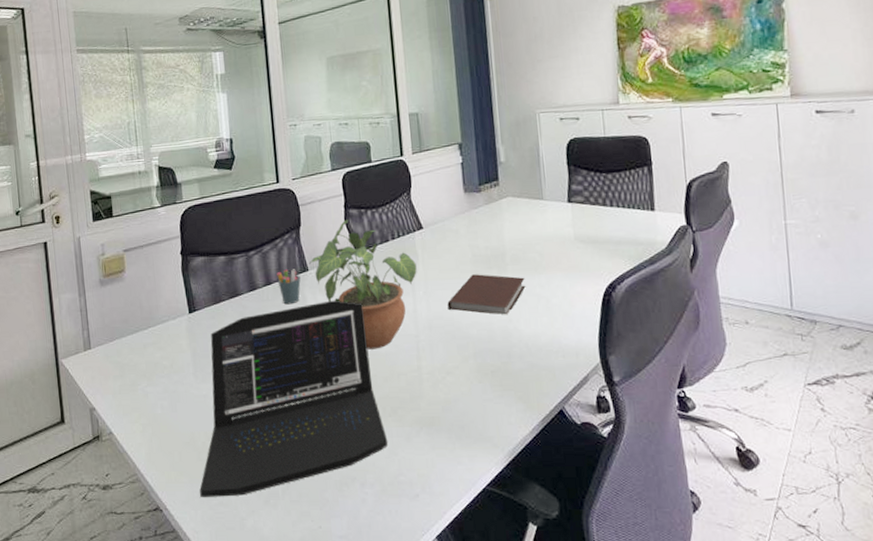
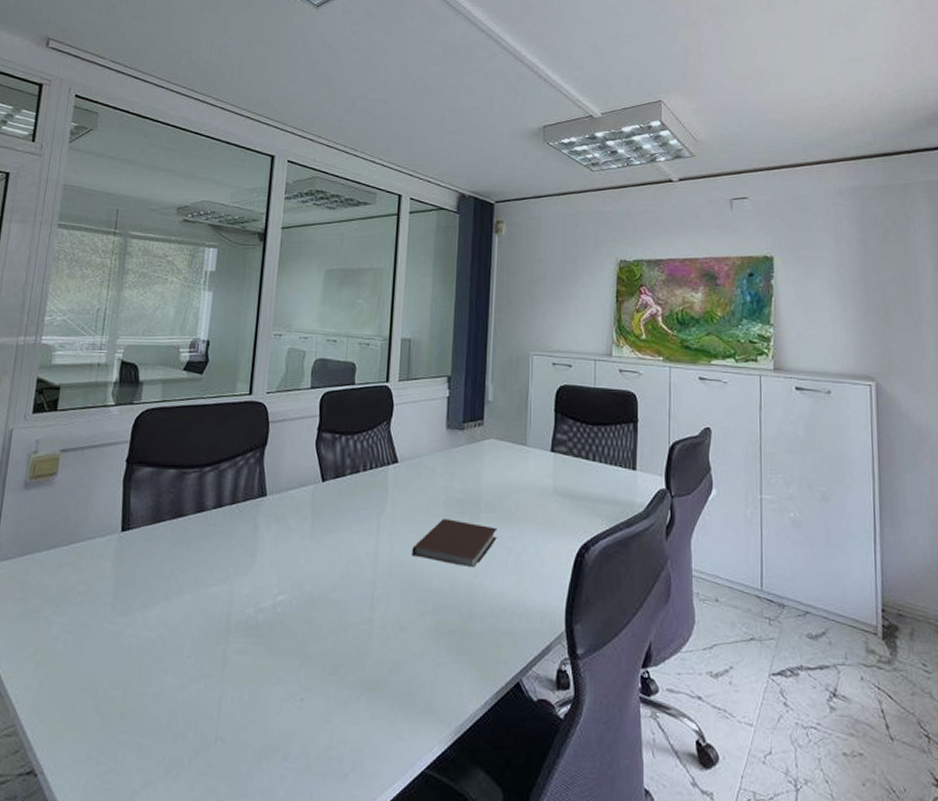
laptop: present [200,300,389,497] -> none [88,532,323,762]
pen holder: present [277,269,301,305] -> none [230,492,256,533]
potted plant: present [309,219,417,350] -> none [268,443,385,594]

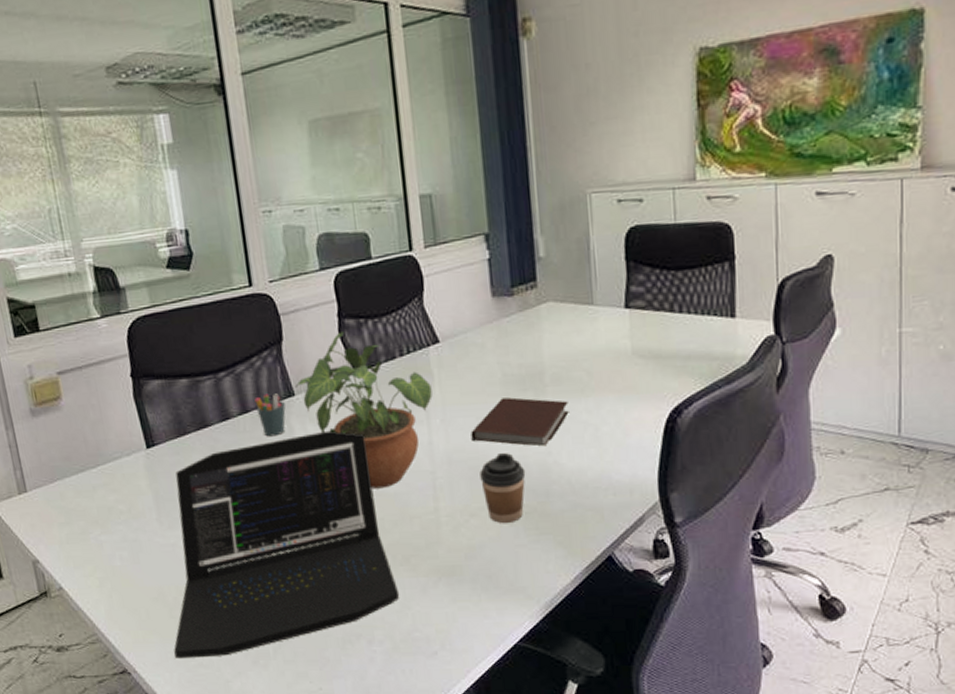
laptop: none [88,532,323,762] -> present [174,430,400,658]
pen holder: none [230,492,256,533] -> present [254,393,286,437]
potted plant: none [268,443,385,594] -> present [295,332,433,489]
coffee cup: none [414,571,454,640] -> present [479,453,526,523]

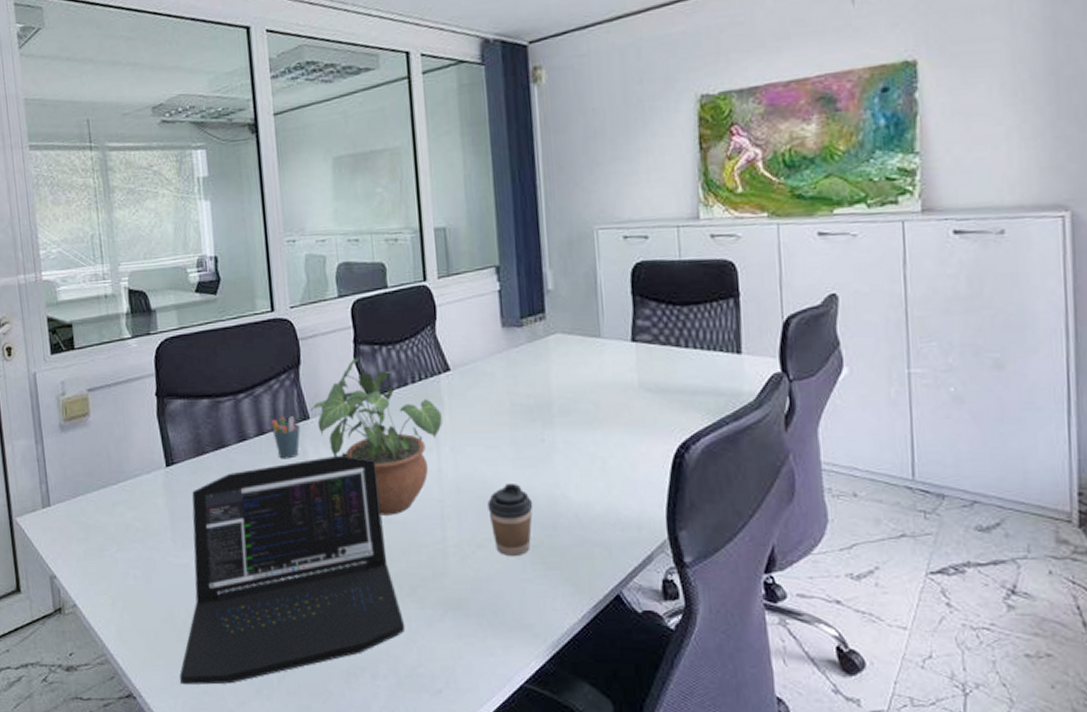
notebook: present [471,397,569,447] -> none [479,427,577,478]

